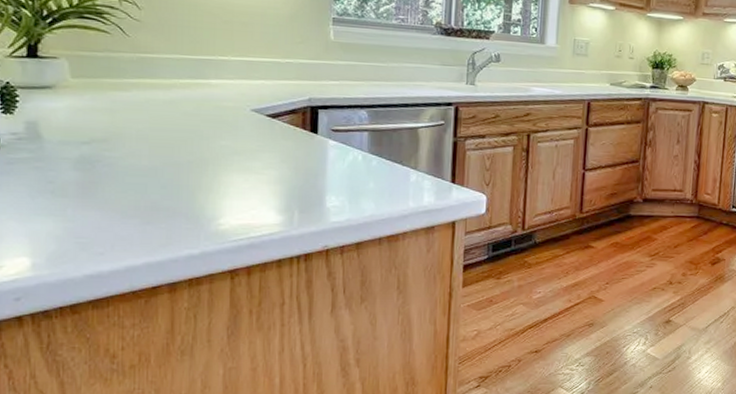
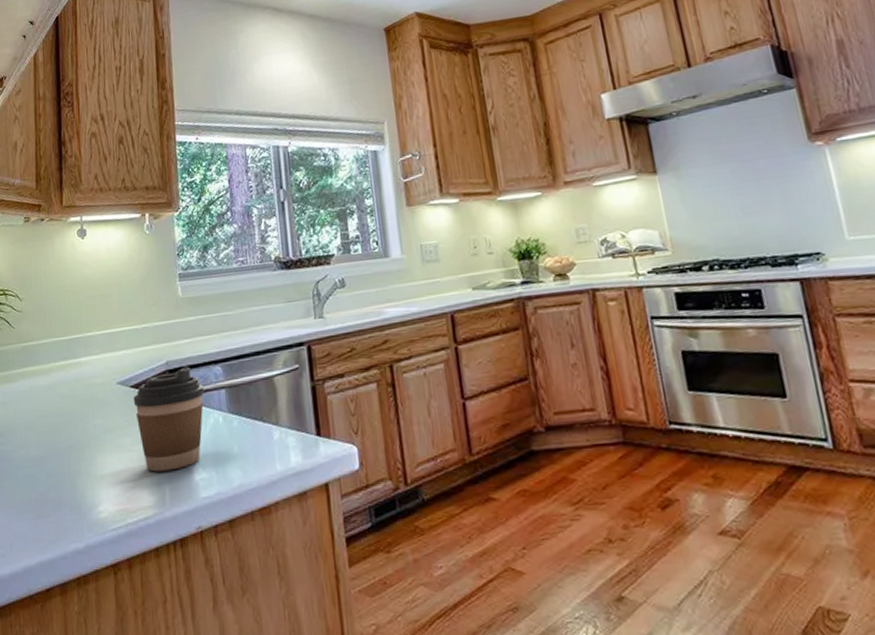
coffee cup: none [268,106,346,196] -> present [133,366,204,472]

